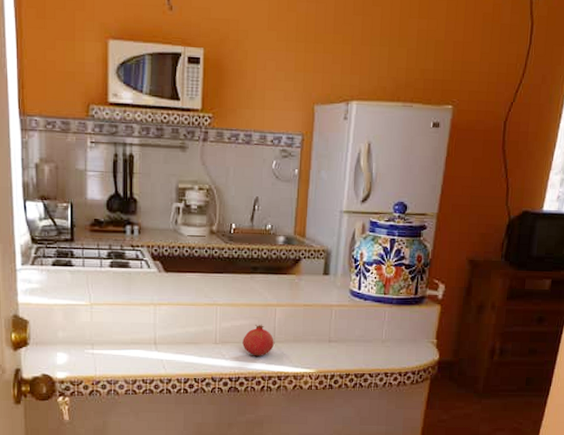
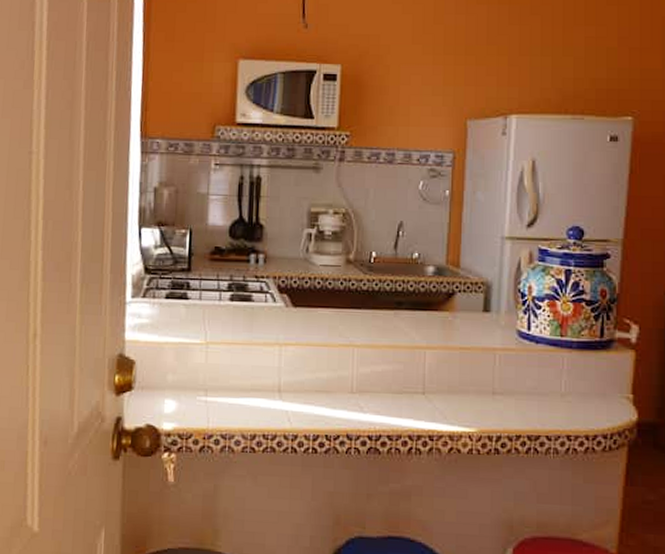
fruit: present [242,324,274,356] -> none [385,370,424,410]

